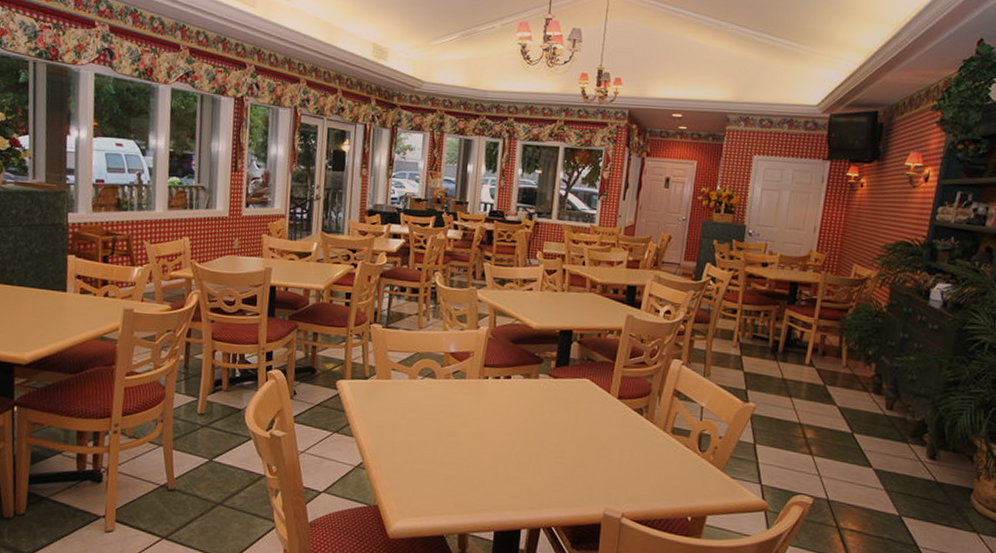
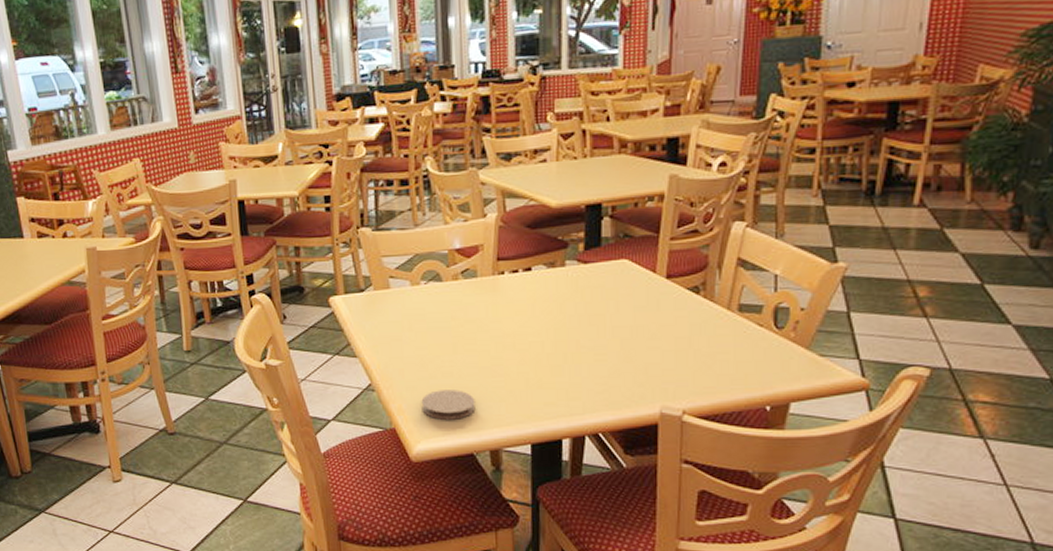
coaster: none [404,474,451,503] -> present [421,390,476,420]

